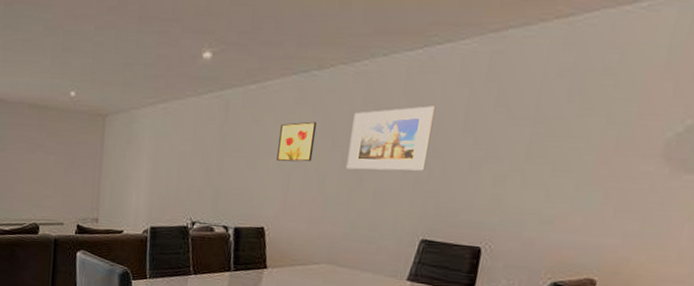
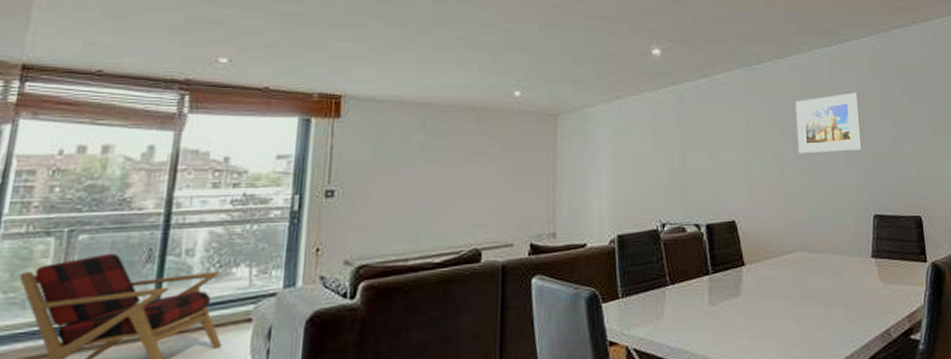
wall art: present [277,121,318,162] -> none [735,111,768,150]

